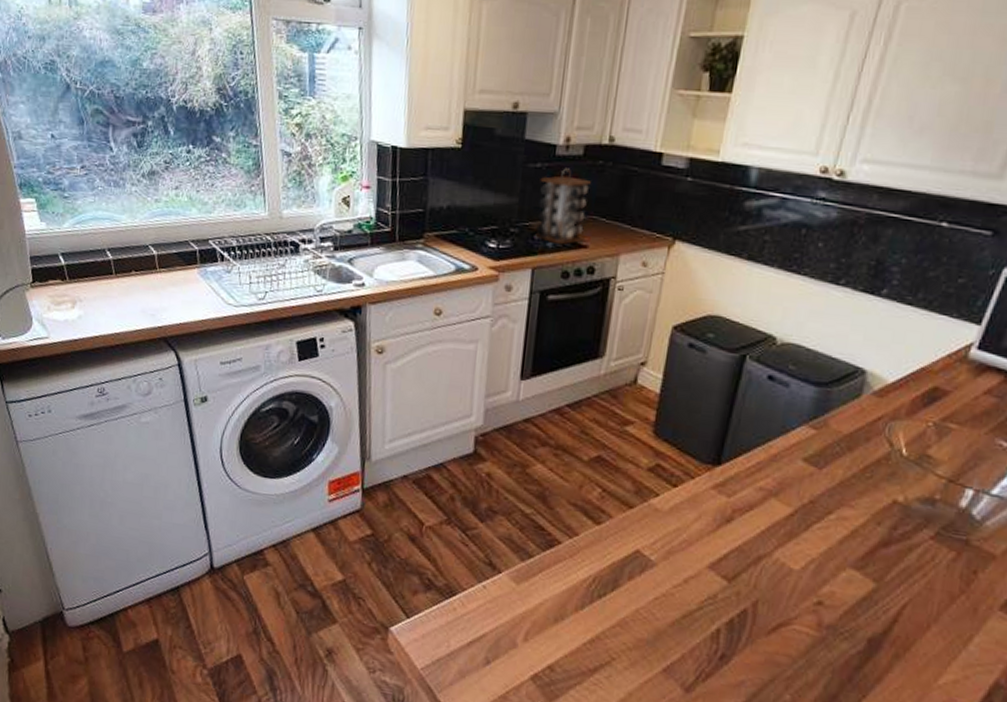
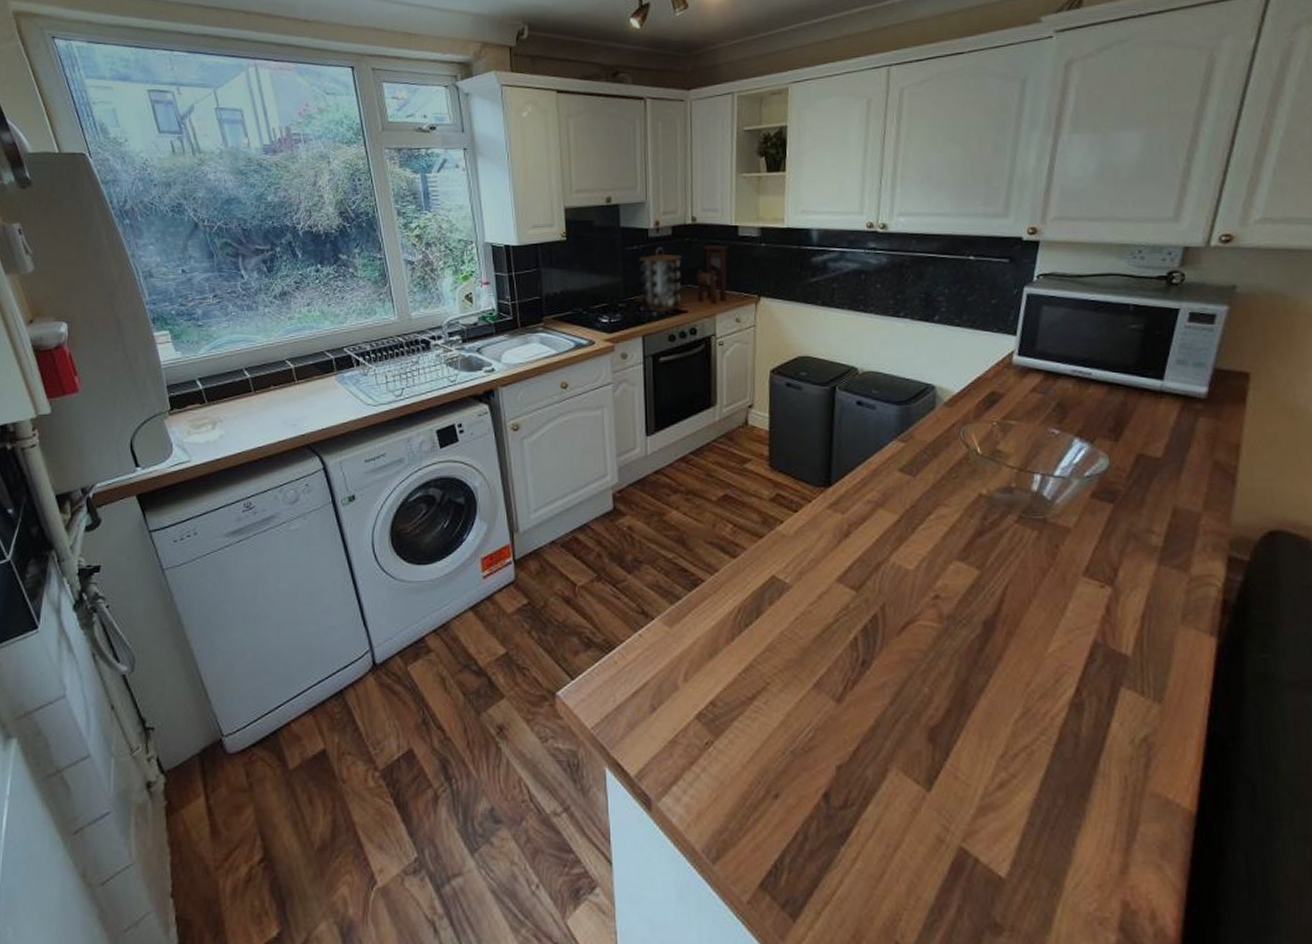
paper towel holder: none [601,172,647,241] -> present [696,245,728,303]

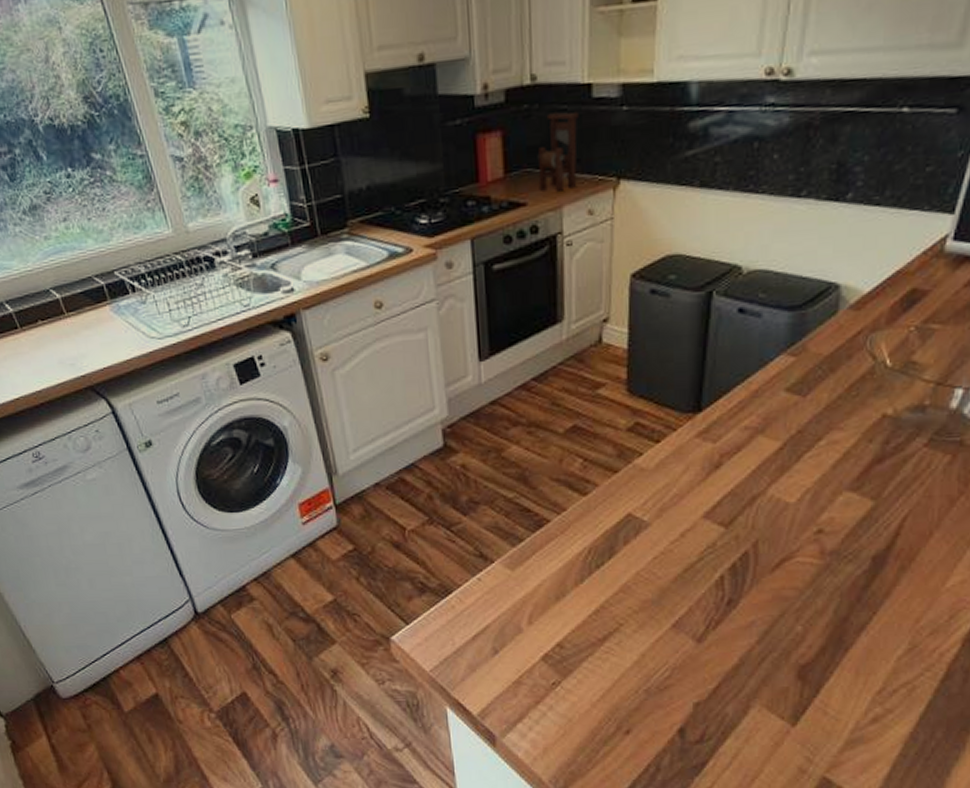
spice rack: present [638,247,683,313] -> none [462,119,522,208]

